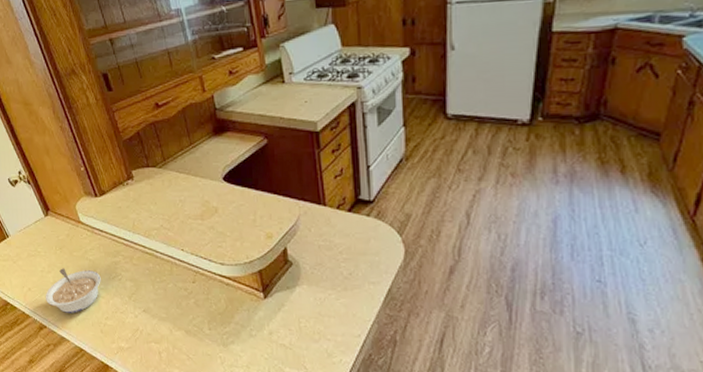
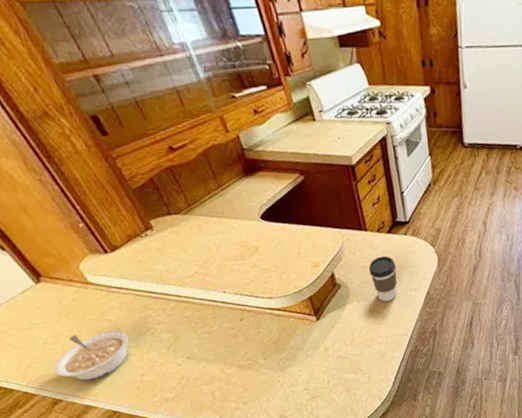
coffee cup: none [323,237,355,292] -> present [368,255,398,302]

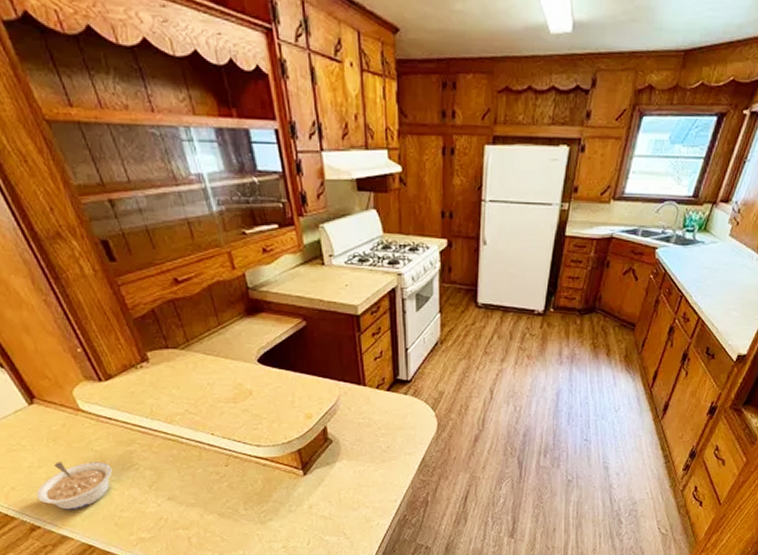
coffee cup: present [368,255,398,302] -> none [363,414,392,463]

